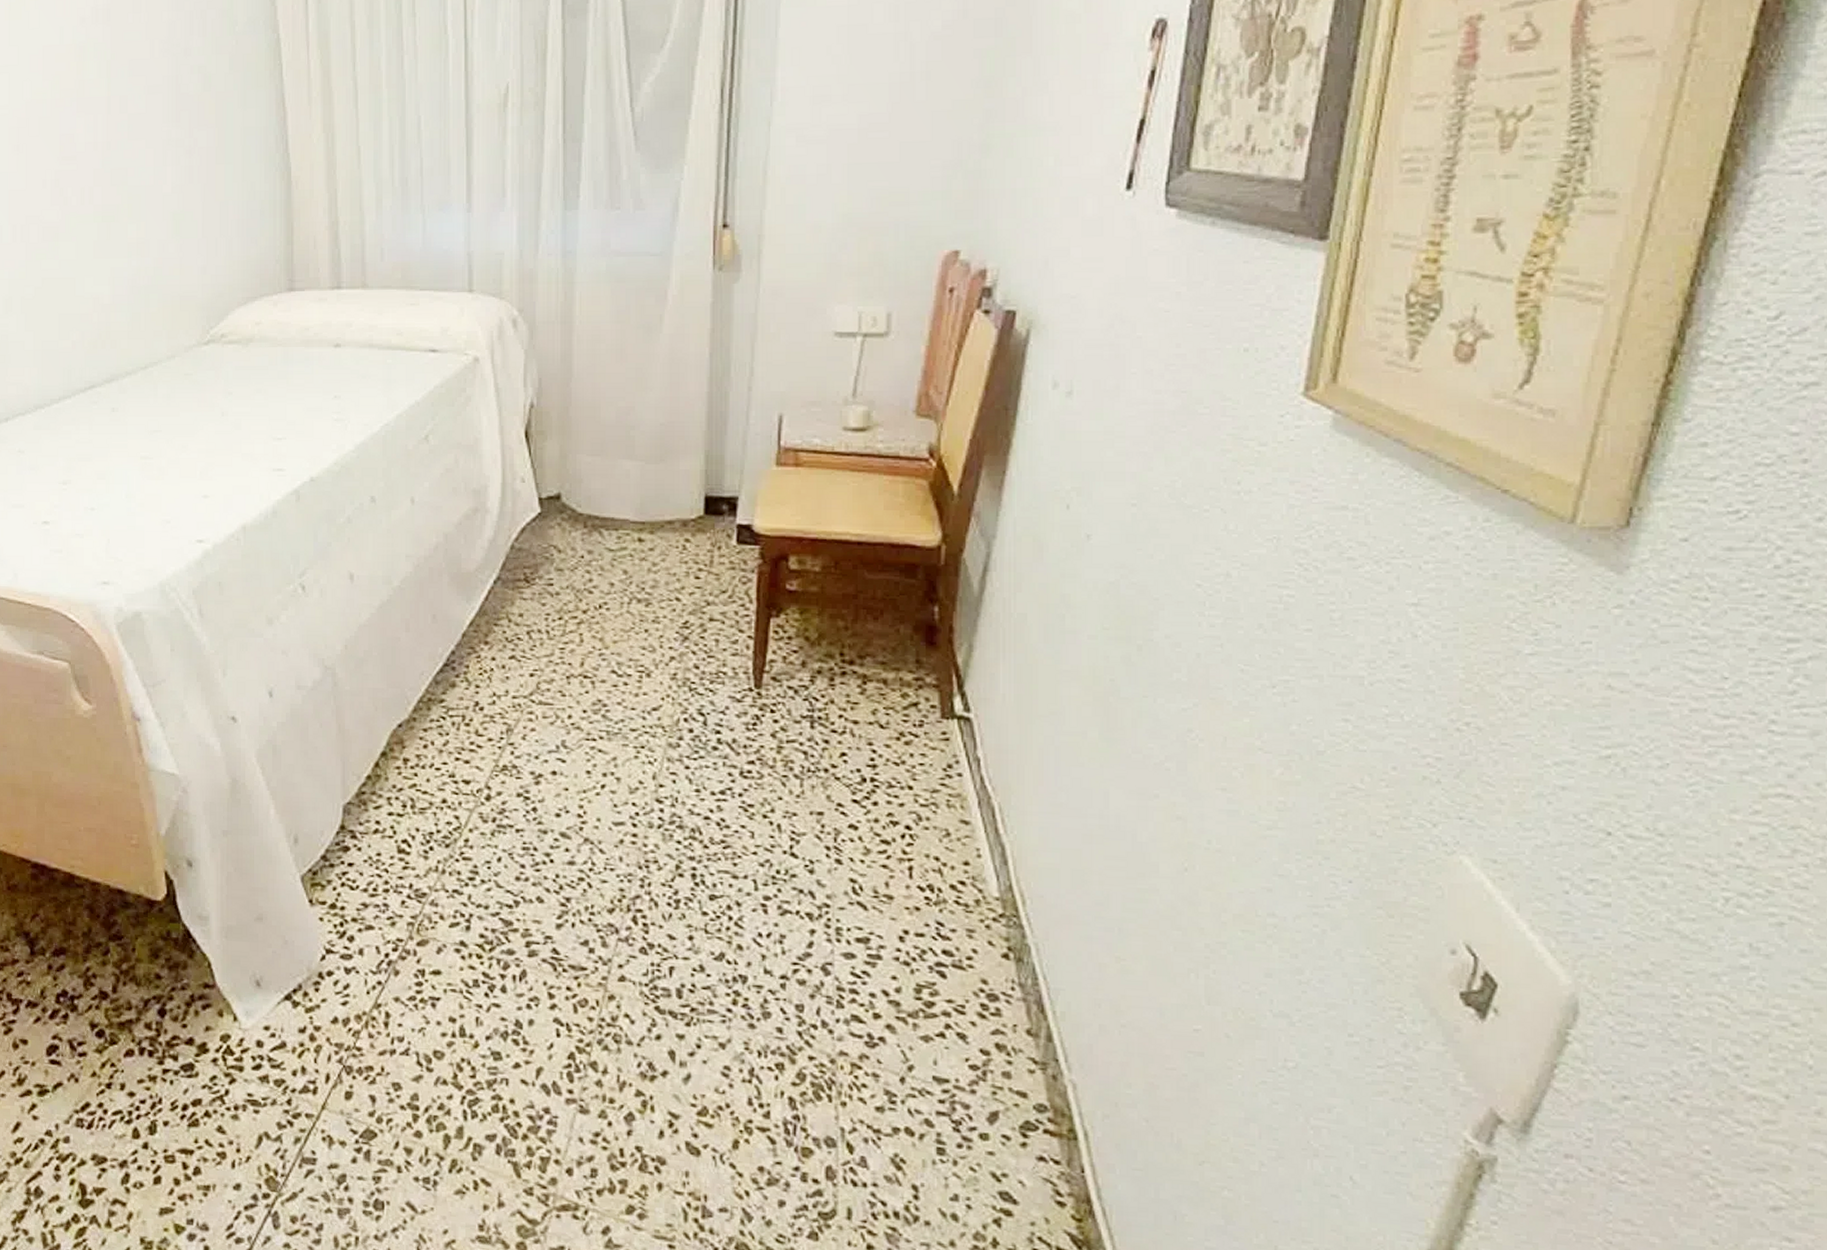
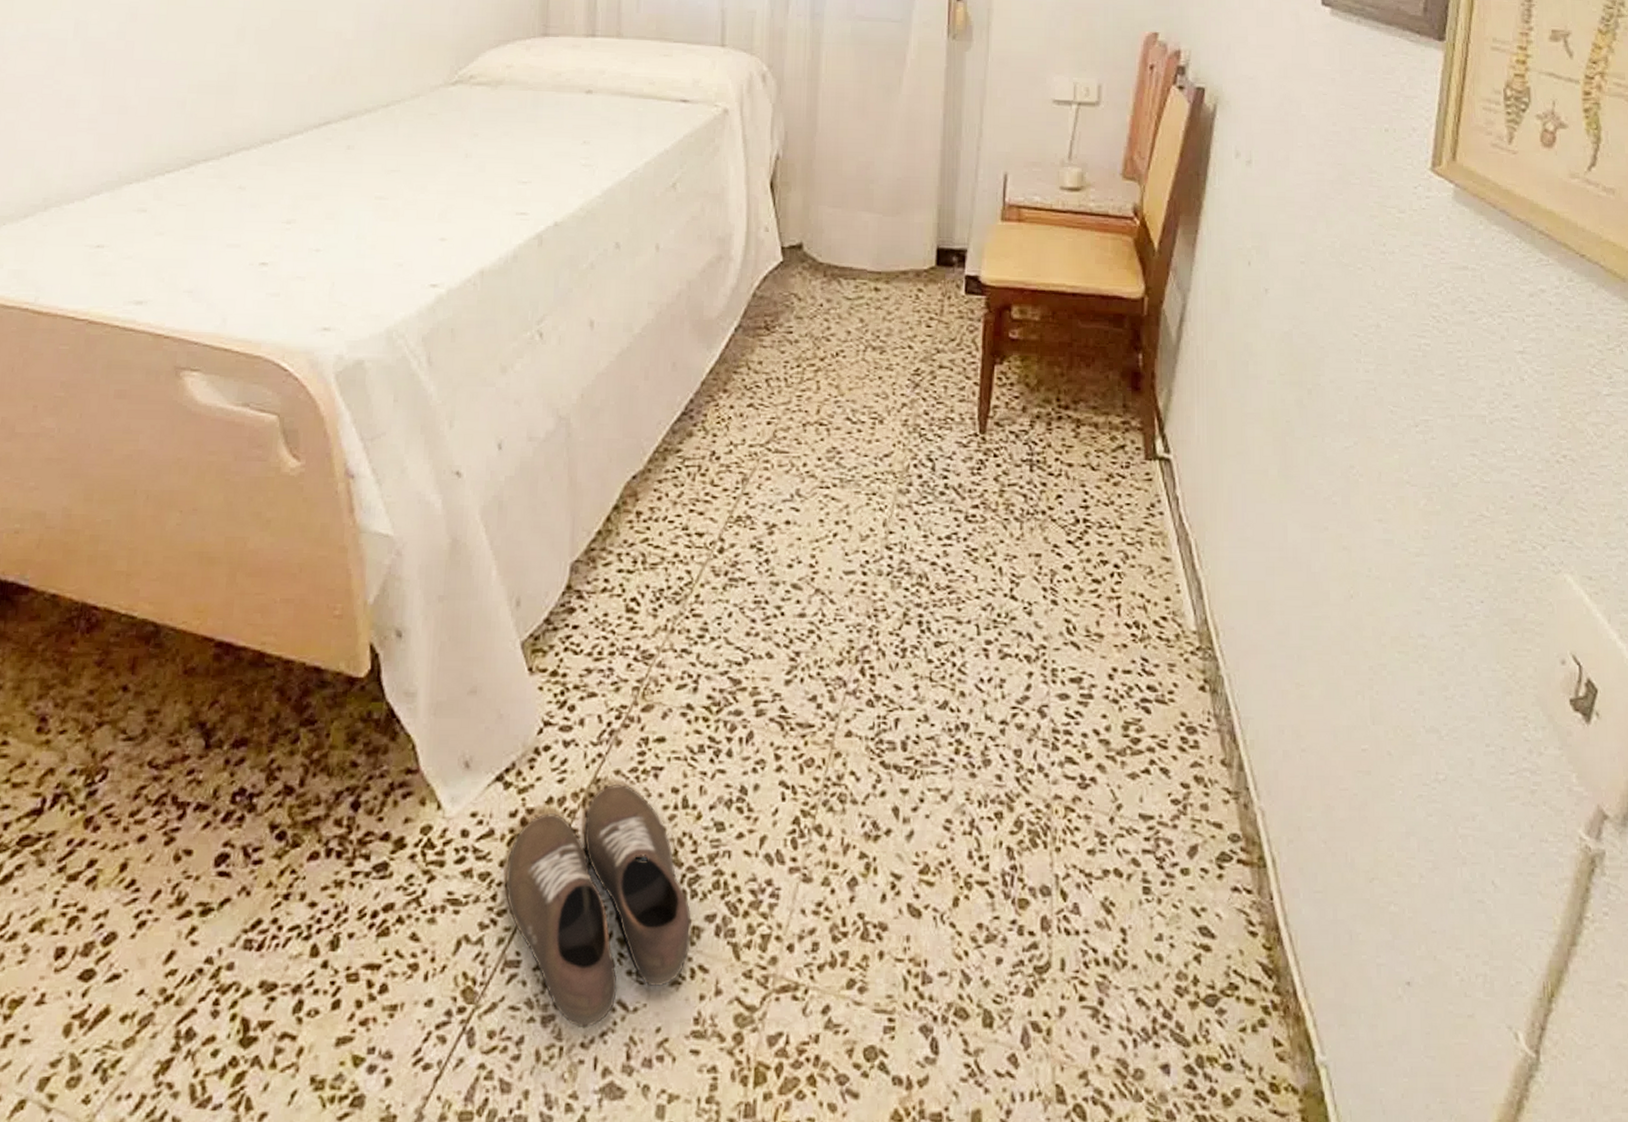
shoe: none [299,1010,474,1223] -> present [505,783,692,1027]

